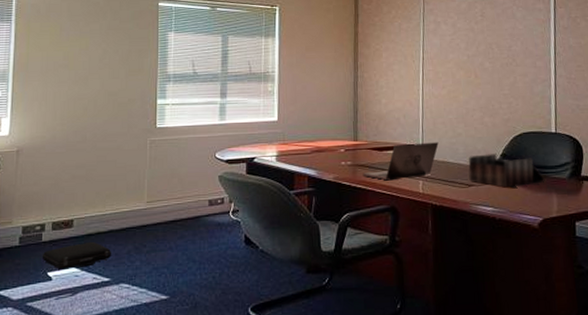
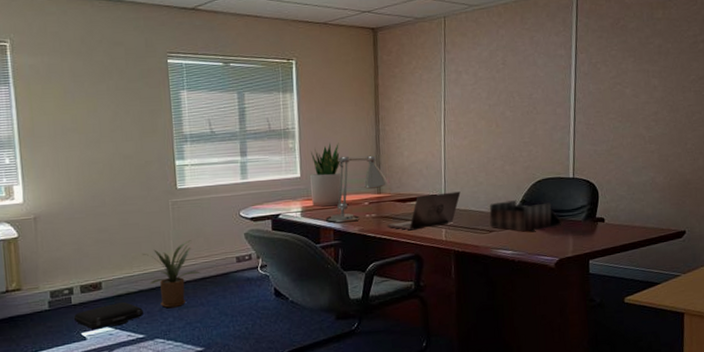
house plant: none [116,180,172,251] -> present [142,240,201,309]
planter: none [286,87,320,152] -> present [310,142,343,207]
desk lamp: none [300,101,364,169] -> present [325,155,388,223]

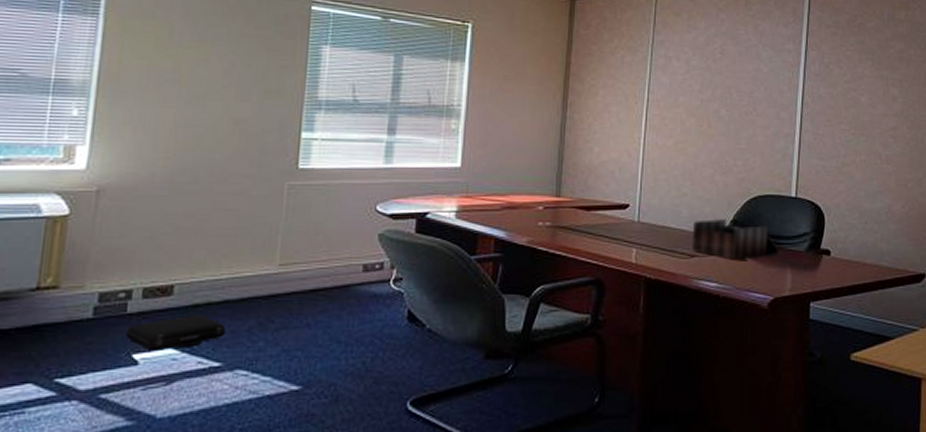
house plant: present [142,240,201,309] -> none [237,237,313,328]
planter: present [310,142,343,207] -> none [471,127,517,208]
desk lamp: present [325,155,388,223] -> none [485,145,570,230]
laptop: present [387,191,461,230] -> none [563,202,659,247]

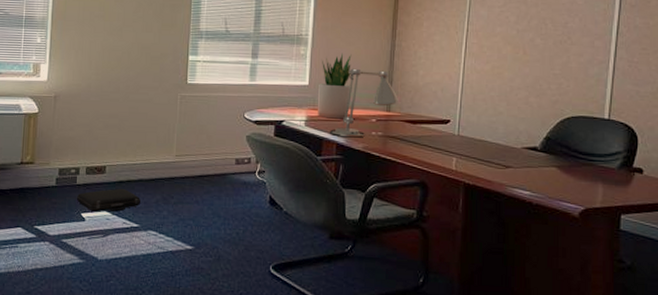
planter: none [471,127,517,208] -> present [317,52,354,119]
desk lamp: none [485,145,570,230] -> present [329,68,398,138]
desk organizer: present [692,219,780,260] -> none [507,136,592,173]

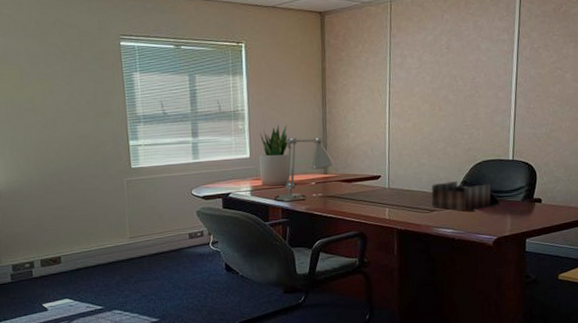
briefcase: present [76,188,142,212] -> none [35,275,102,301]
desk organizer: none [507,136,592,173] -> present [431,181,501,212]

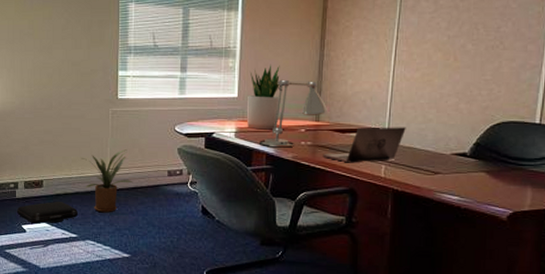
briefcase: none [35,275,102,301] -> present [16,201,79,224]
house plant: none [99,217,155,282] -> present [81,149,133,213]
laptop: none [333,172,404,209] -> present [322,127,406,163]
desk organizer: present [431,181,501,212] -> none [436,142,521,178]

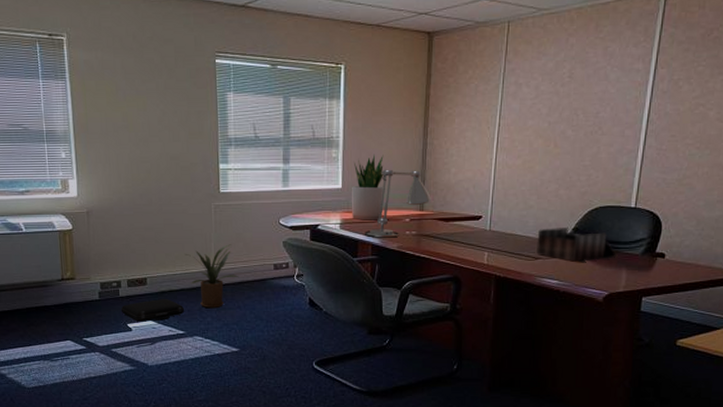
laptop: present [322,127,406,163] -> none [427,214,508,251]
desk organizer: none [436,142,521,178] -> present [536,228,617,262]

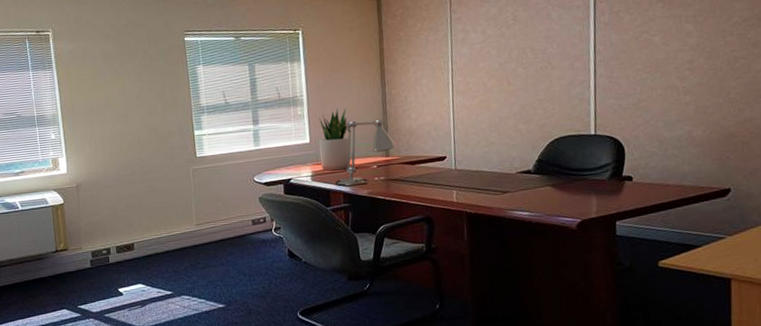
briefcase: present [120,298,185,322] -> none [111,261,172,286]
house plant: present [185,244,239,309] -> none [168,204,220,268]
desk organizer: present [536,228,617,262] -> none [502,160,584,193]

